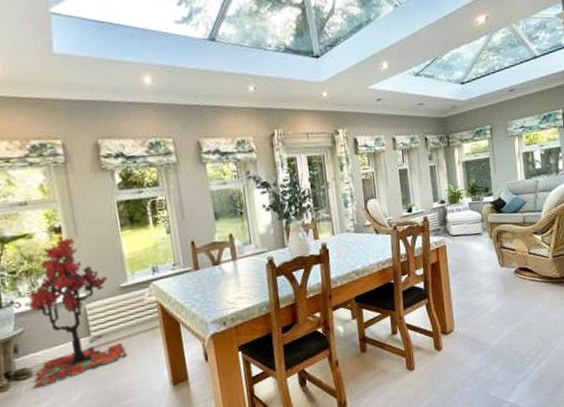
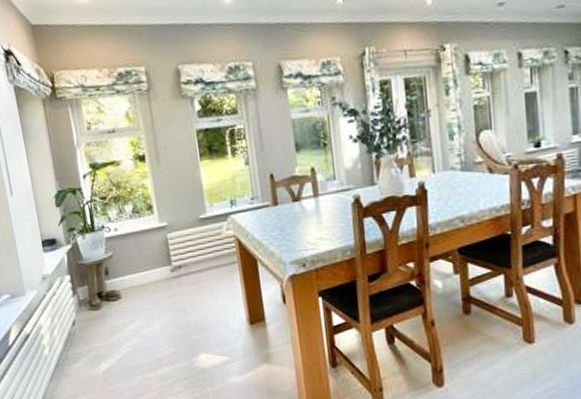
tree: present [27,235,127,390] -> none [115,163,205,311]

